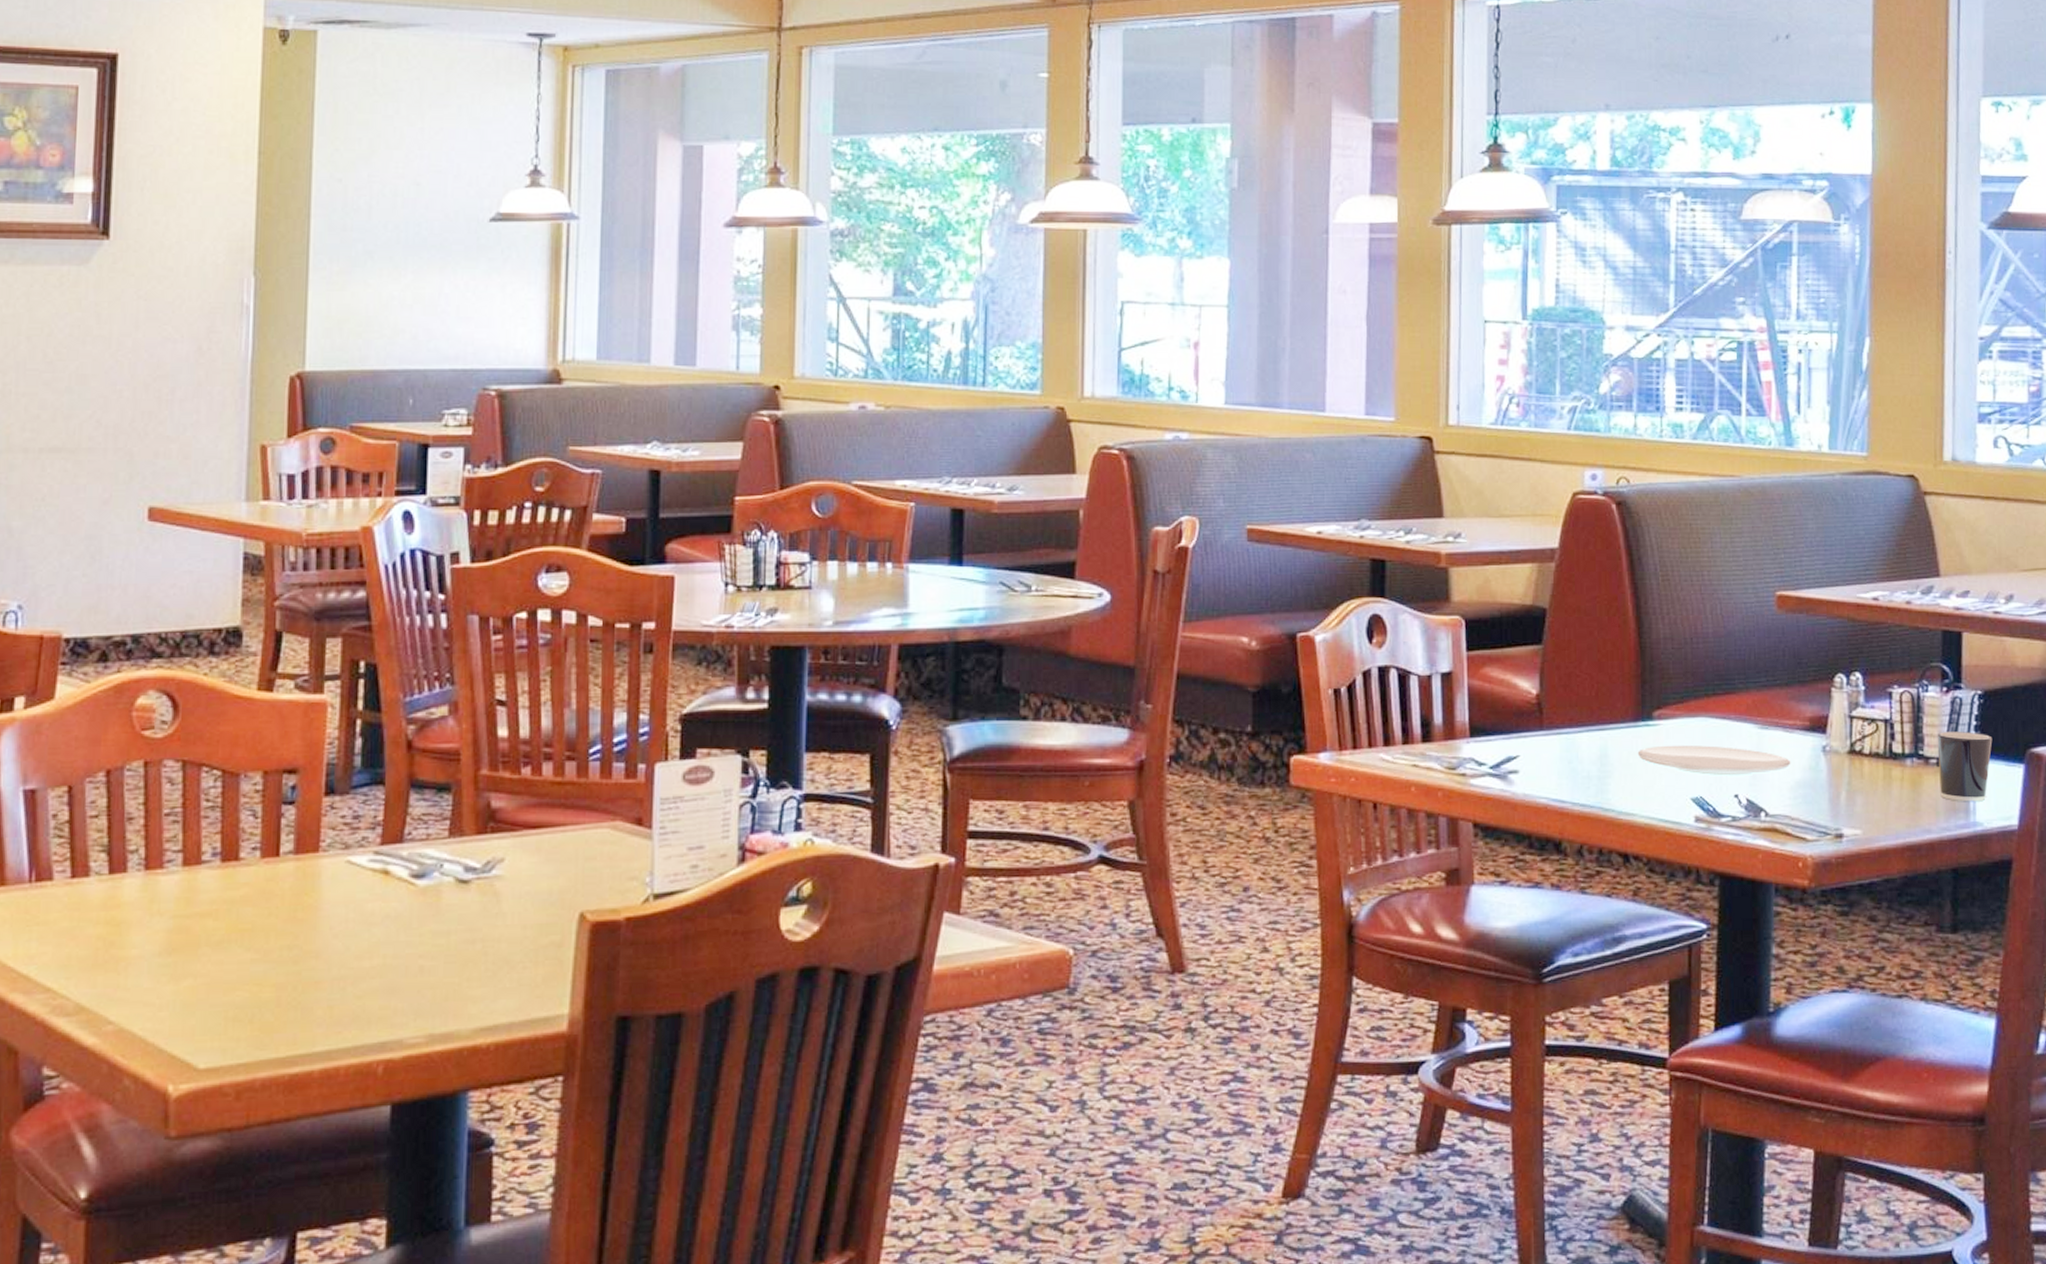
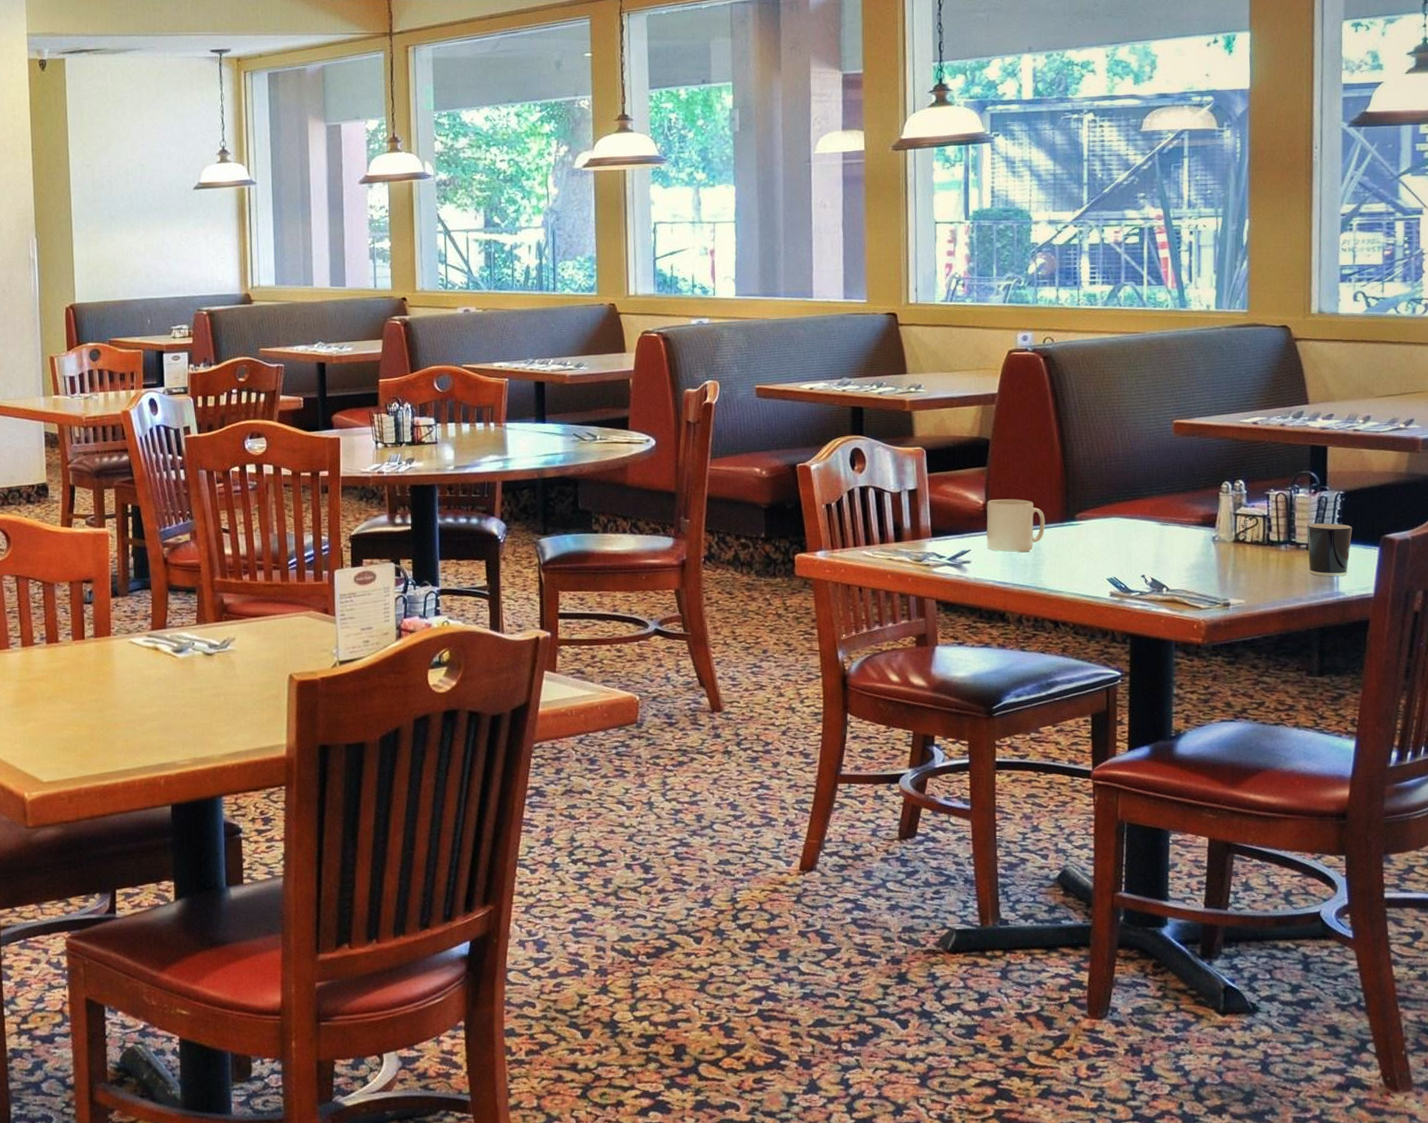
mug: none [1539,689,1615,761] -> present [986,499,1046,553]
plate: present [1637,744,1791,776] -> none [1063,538,1187,562]

